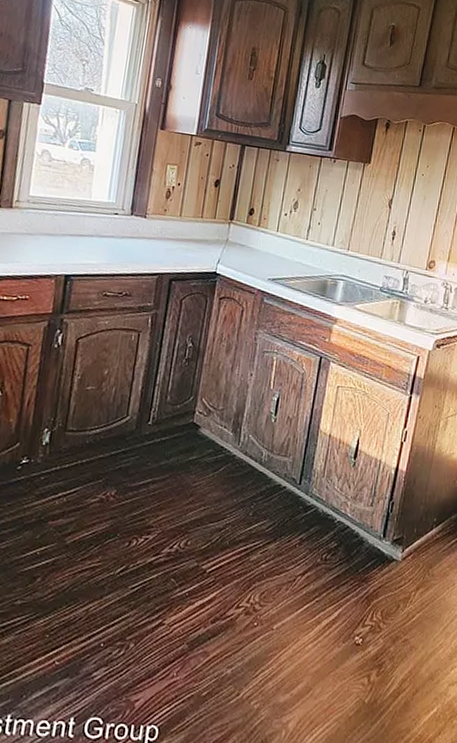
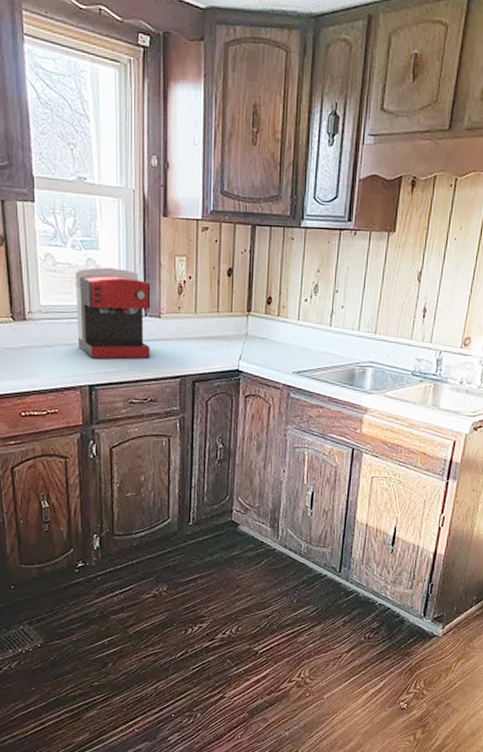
coffee maker: none [60,166,141,254] -> present [76,267,151,359]

